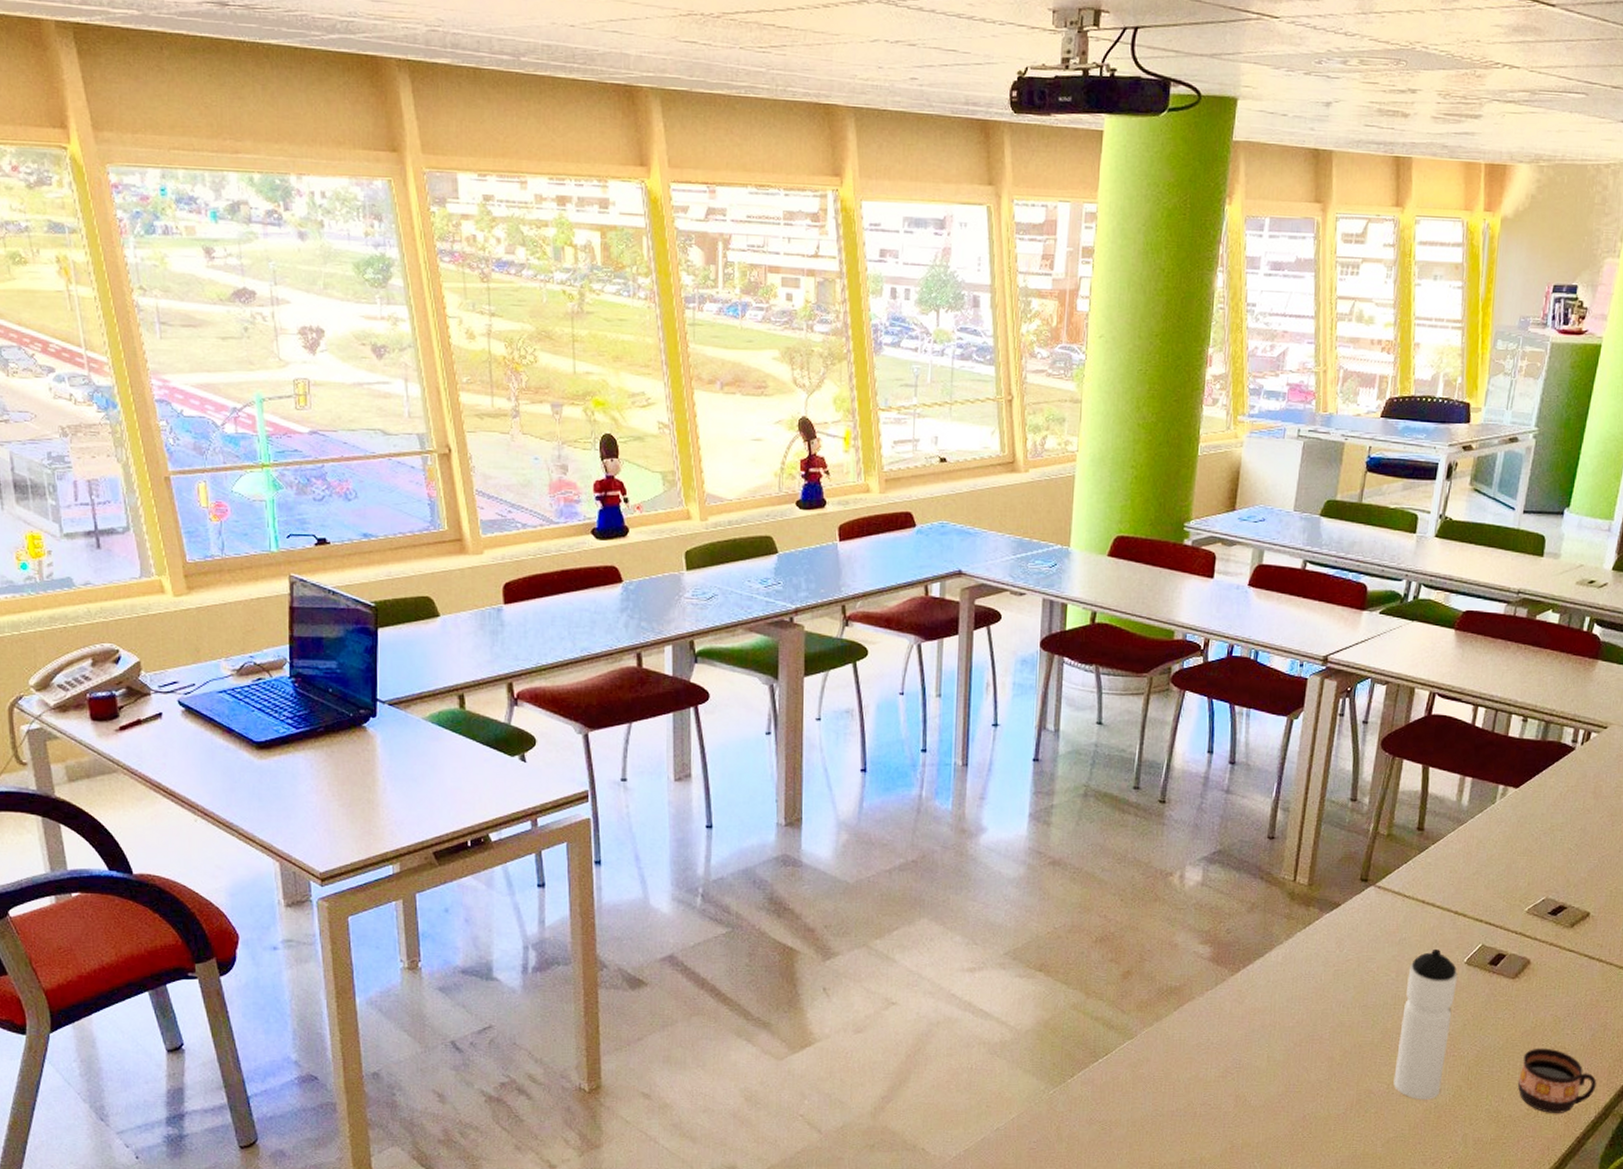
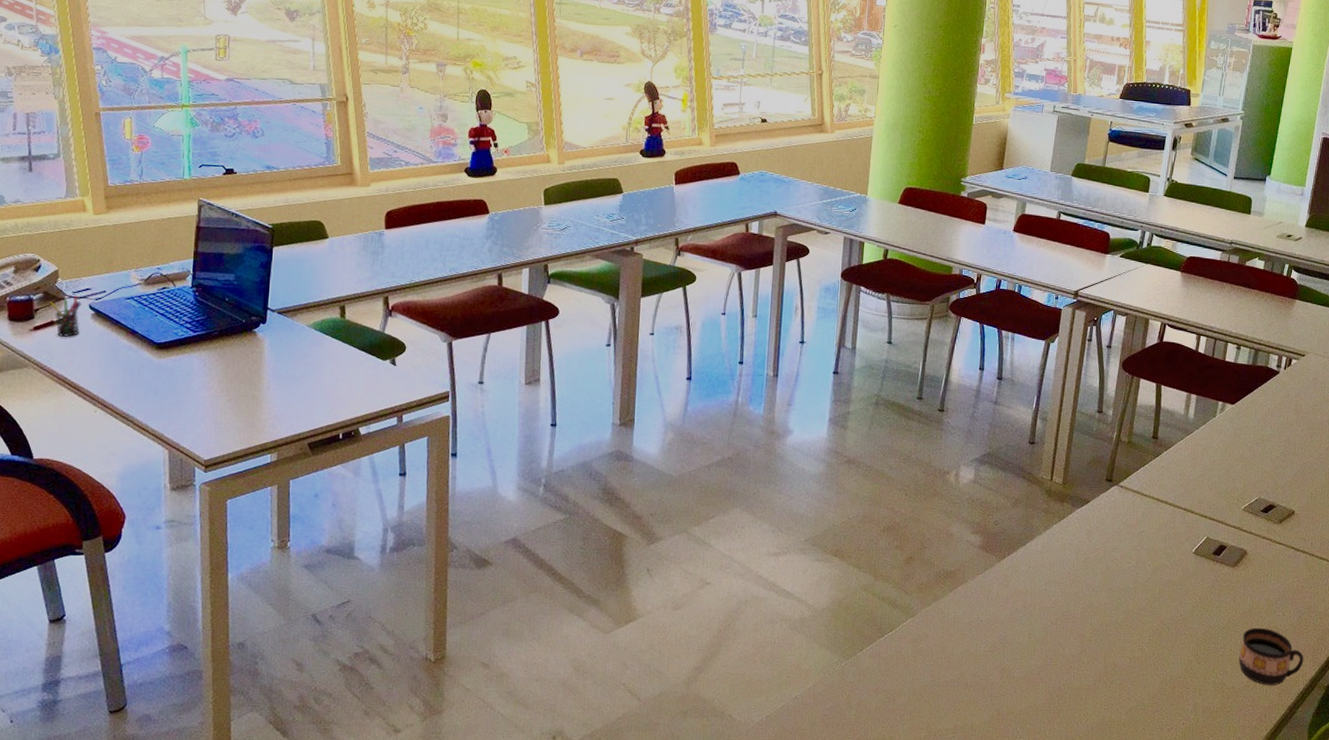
pen holder: none [135,690,171,737] -> present [50,295,82,337]
water bottle: present [1393,950,1458,1100] -> none [1135,541,1187,672]

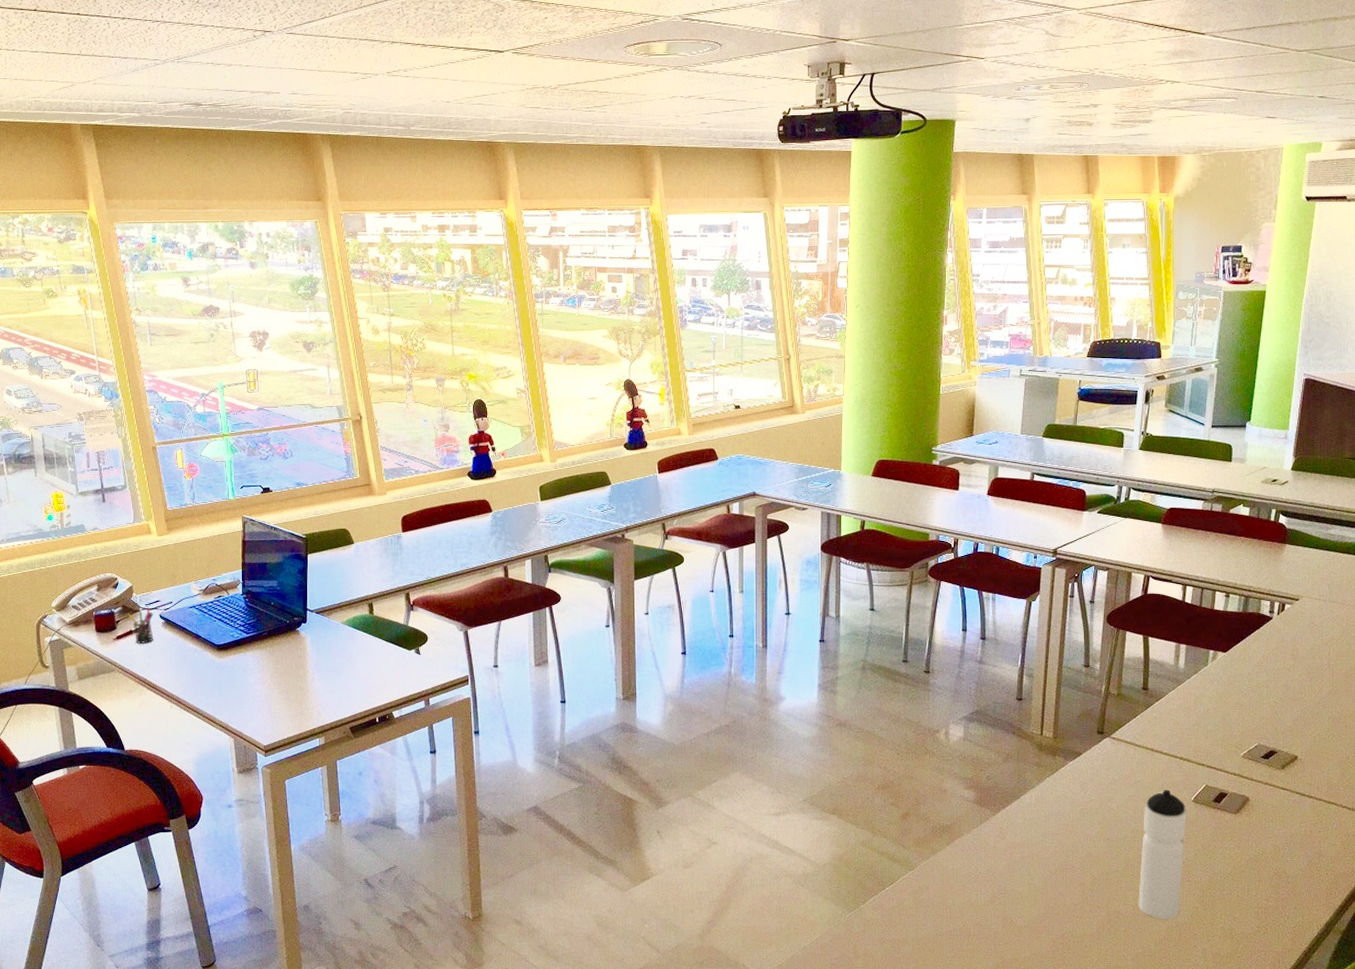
water bottle: none [1135,541,1187,672] -> present [1138,790,1187,919]
cup: present [1238,627,1304,685] -> none [1246,873,1317,930]

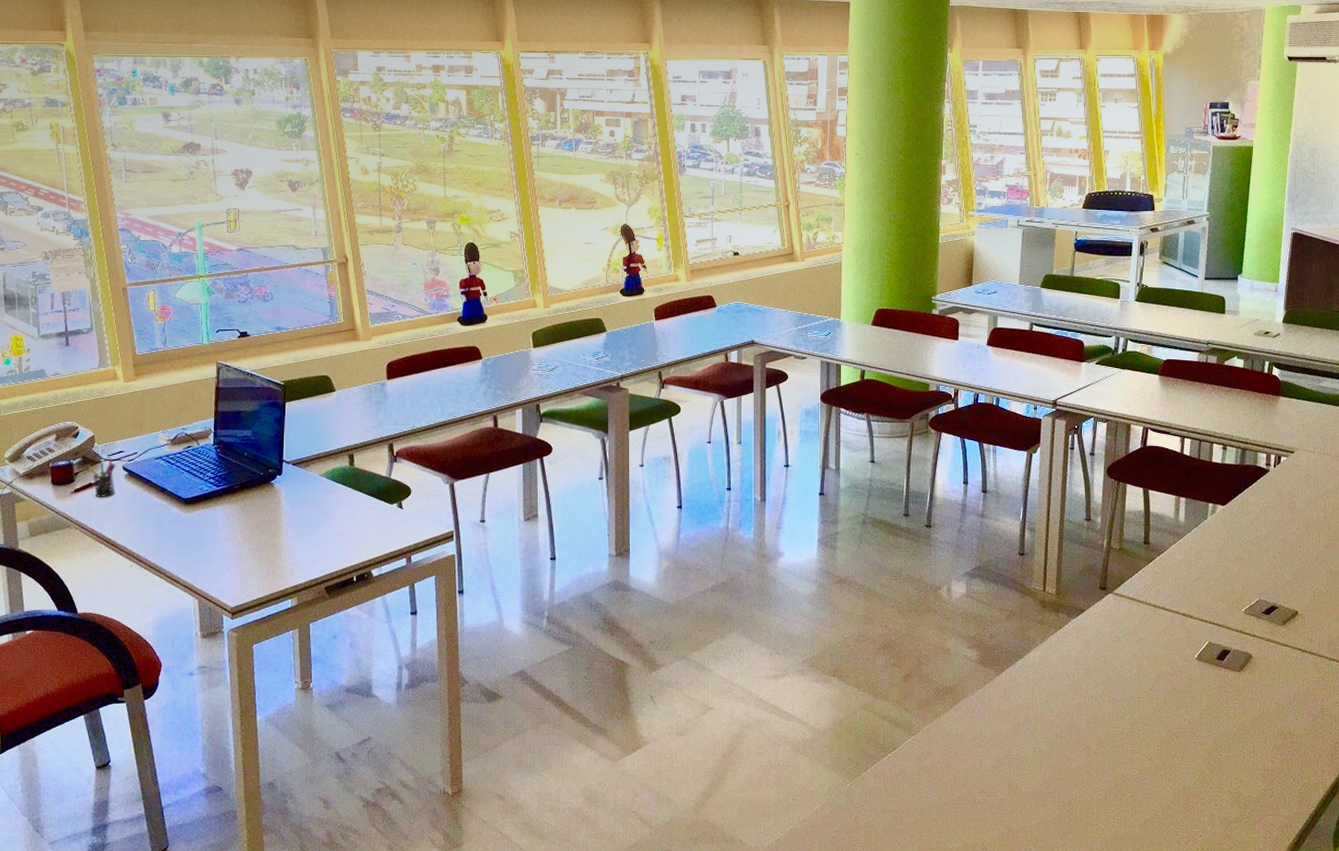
water bottle: present [1138,790,1187,919] -> none [1144,648,1191,783]

